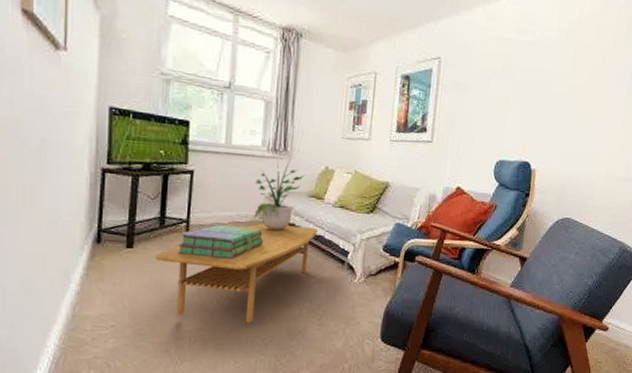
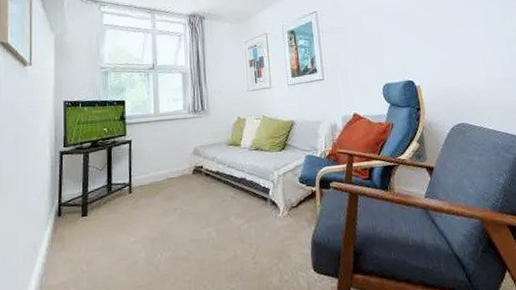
coffee table: present [154,223,317,323] -> none [105,172,239,272]
stack of books: present [177,224,264,259] -> none [123,181,195,215]
potted plant: present [254,157,305,230] -> none [181,114,222,180]

